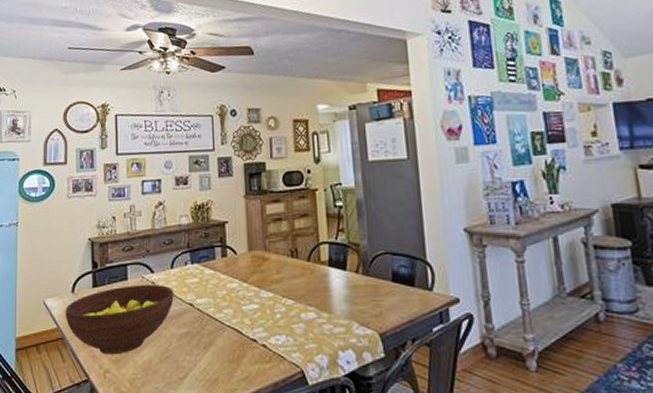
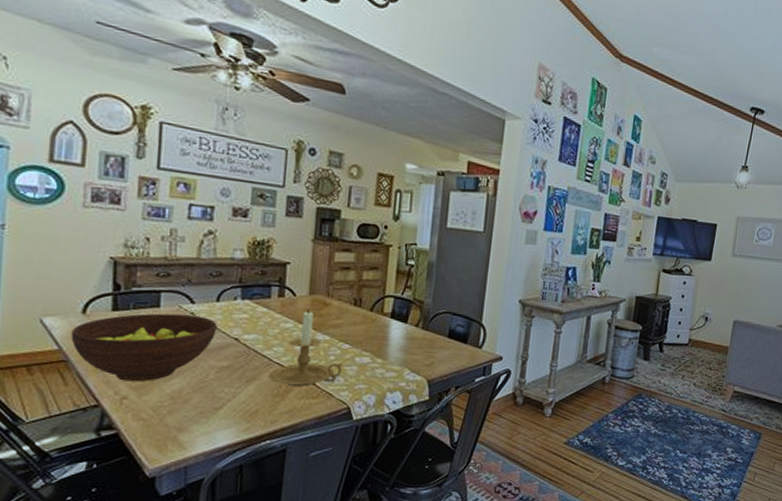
candle holder: none [222,266,290,351] -> present [268,309,343,387]

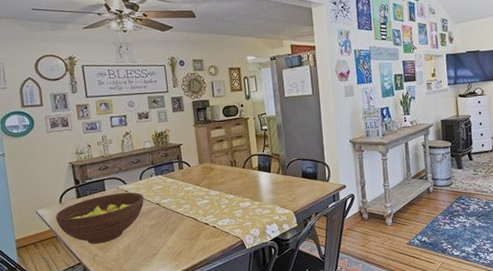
candle holder: present [268,309,343,387] -> none [183,174,232,231]

